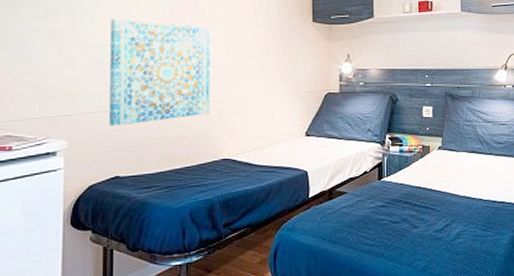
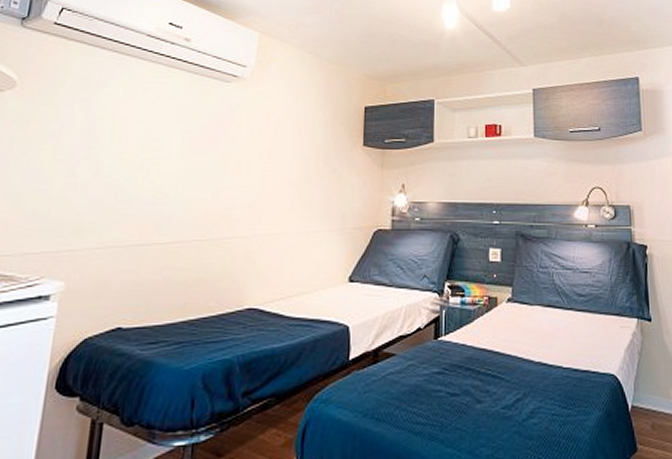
wall art: present [110,19,211,126] -> none [117,138,246,264]

